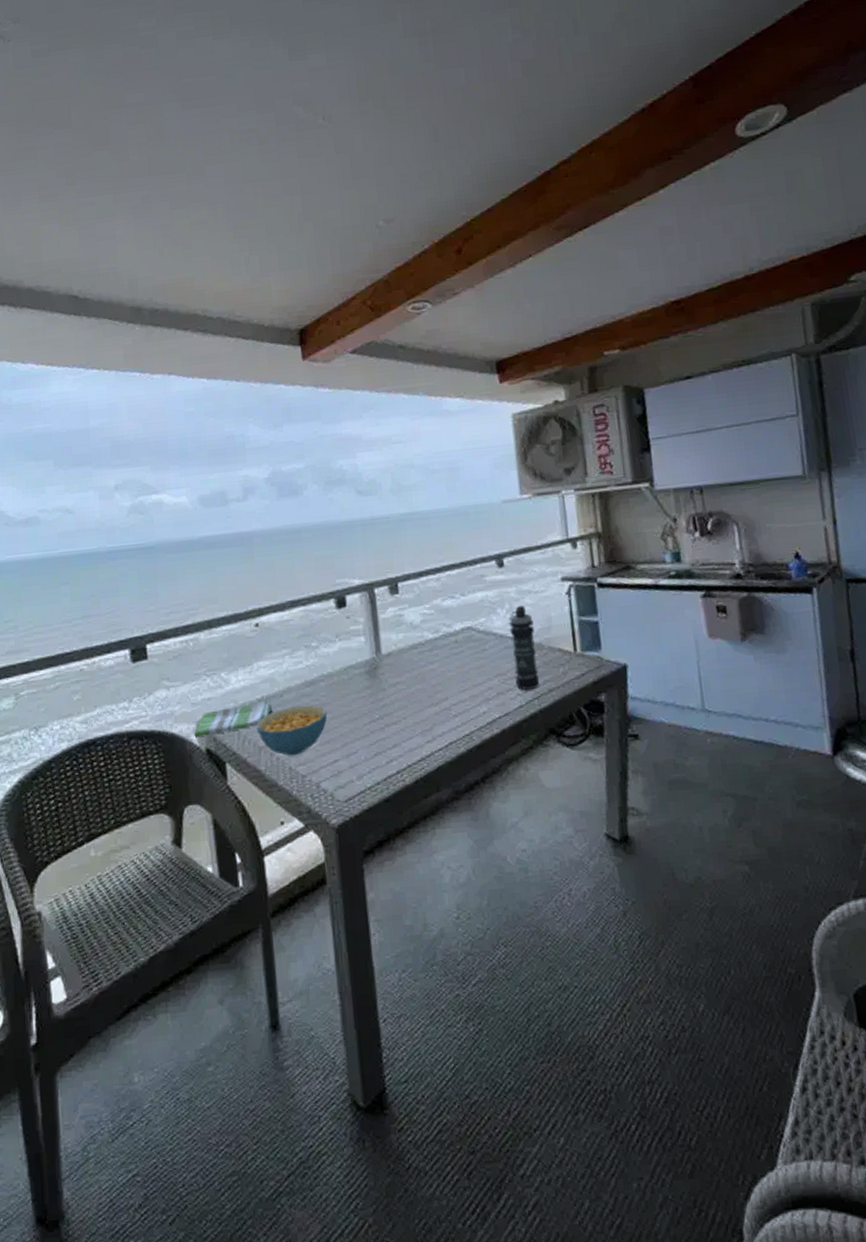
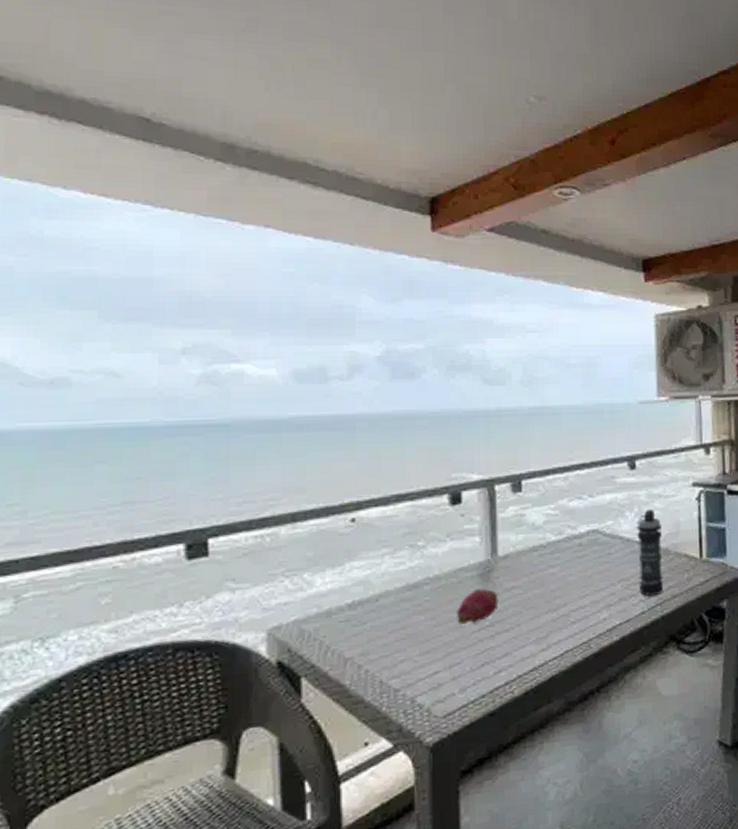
dish towel: present [194,698,272,737] -> none [263,603,363,648]
cereal bowl: present [256,704,328,756] -> none [343,610,430,668]
fruit: none [349,684,386,718] -> present [457,588,499,625]

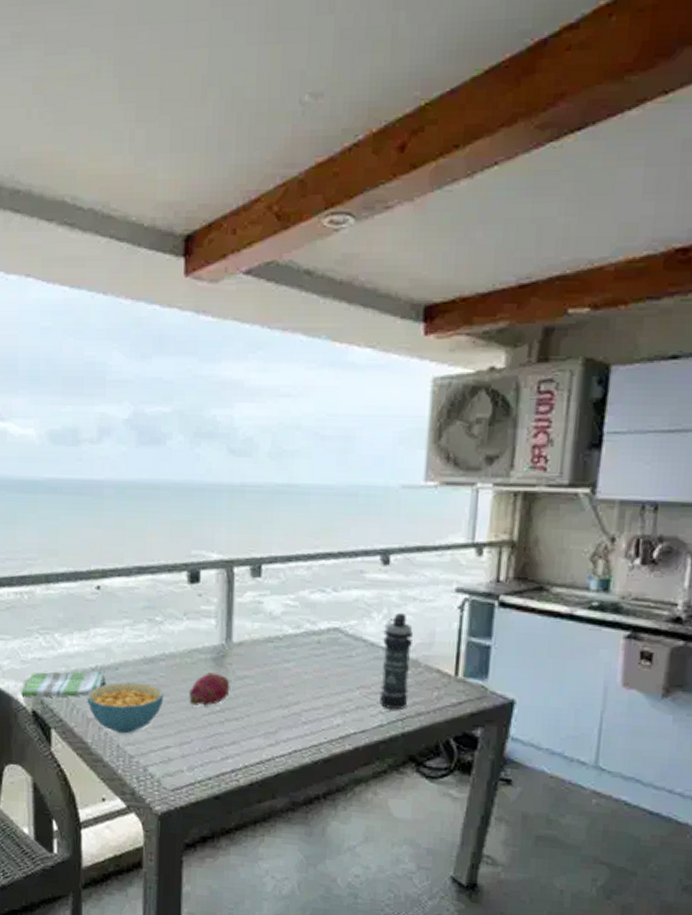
dish towel: none [263,603,363,648] -> present [21,669,105,697]
cereal bowl: none [343,610,430,668] -> present [87,682,164,734]

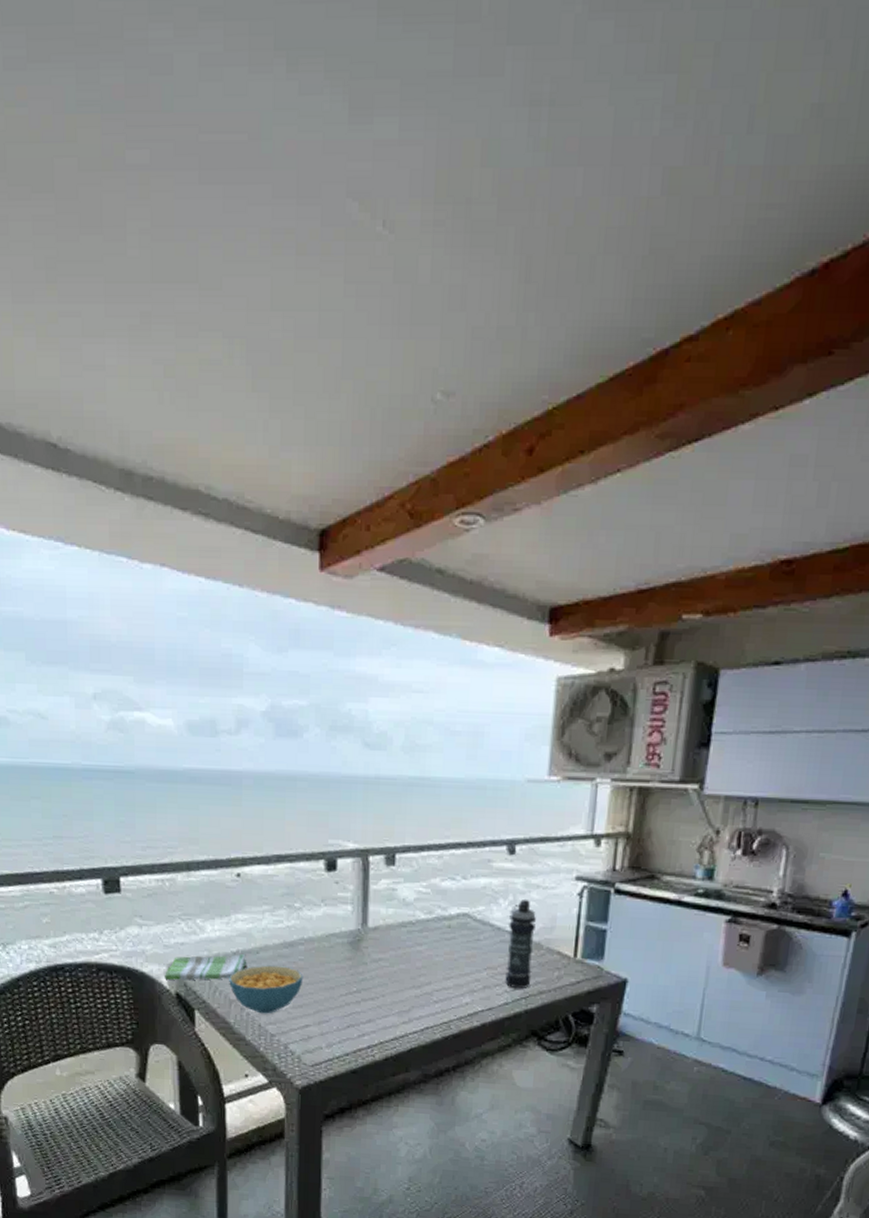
fruit: present [189,672,230,707] -> none [327,956,366,988]

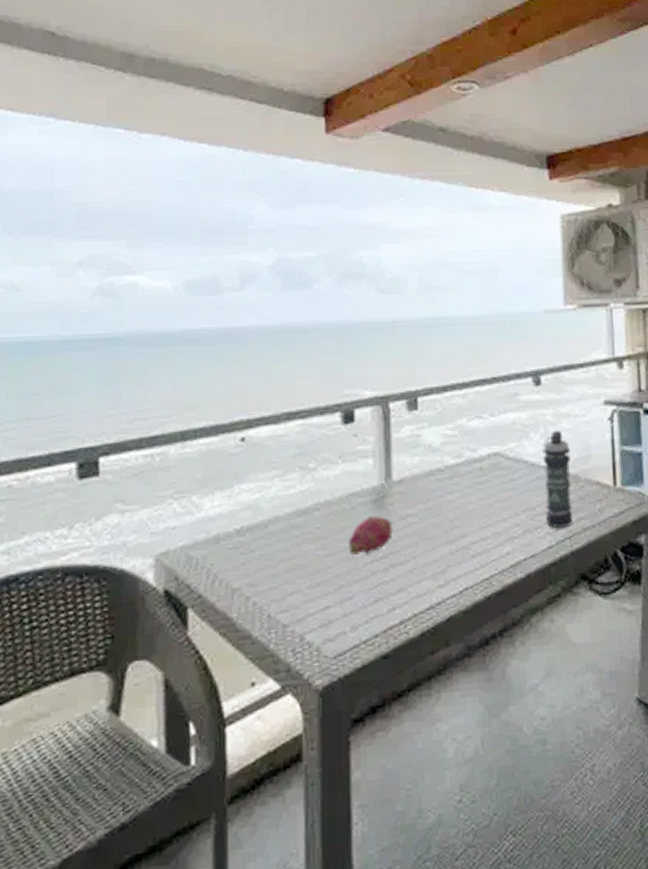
dish towel: present [165,953,246,980] -> none [150,529,252,575]
cereal bowl: present [229,965,304,1014] -> none [231,538,321,601]
fruit: none [327,956,366,988] -> present [349,516,393,556]

